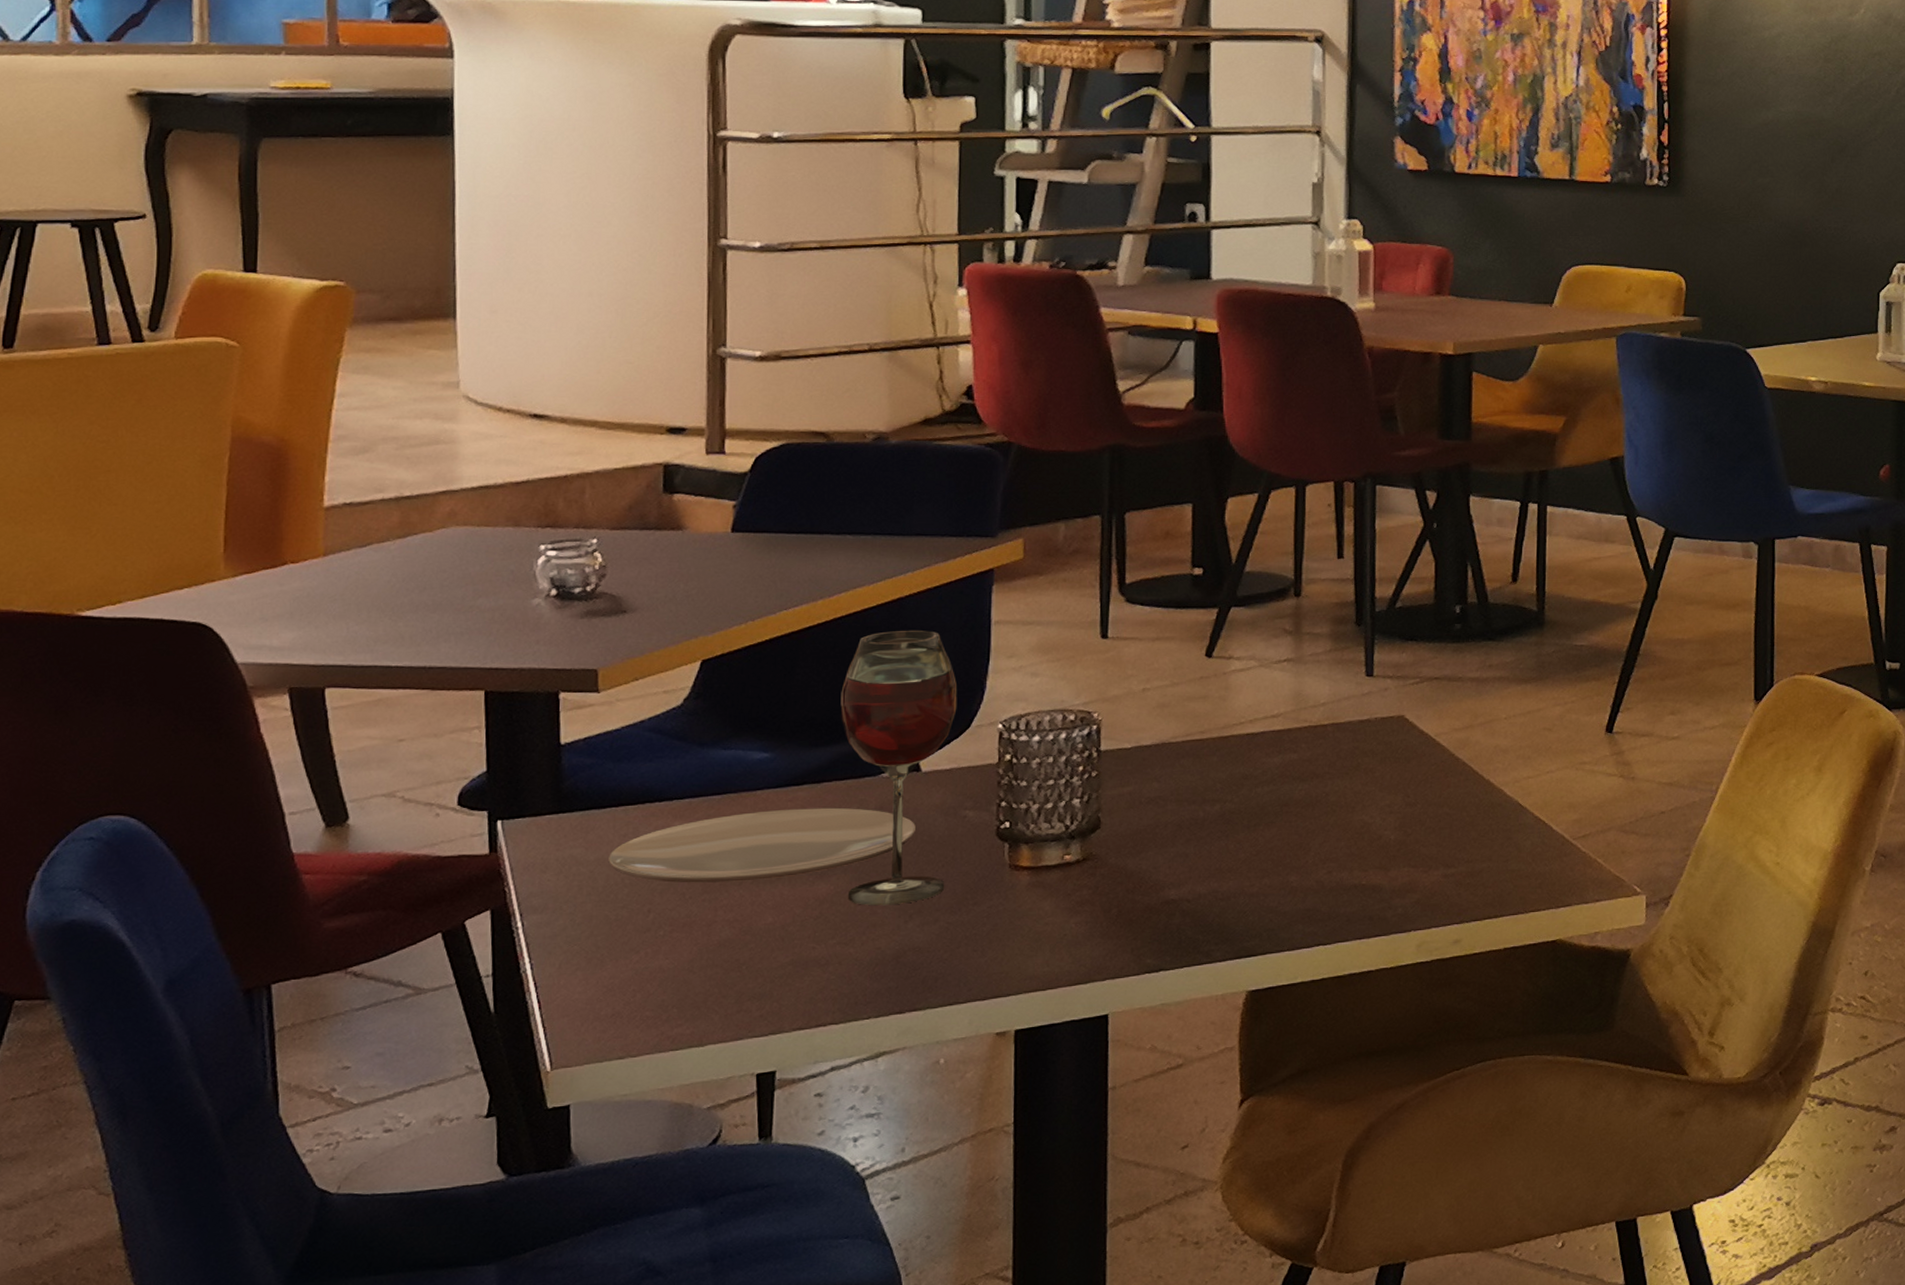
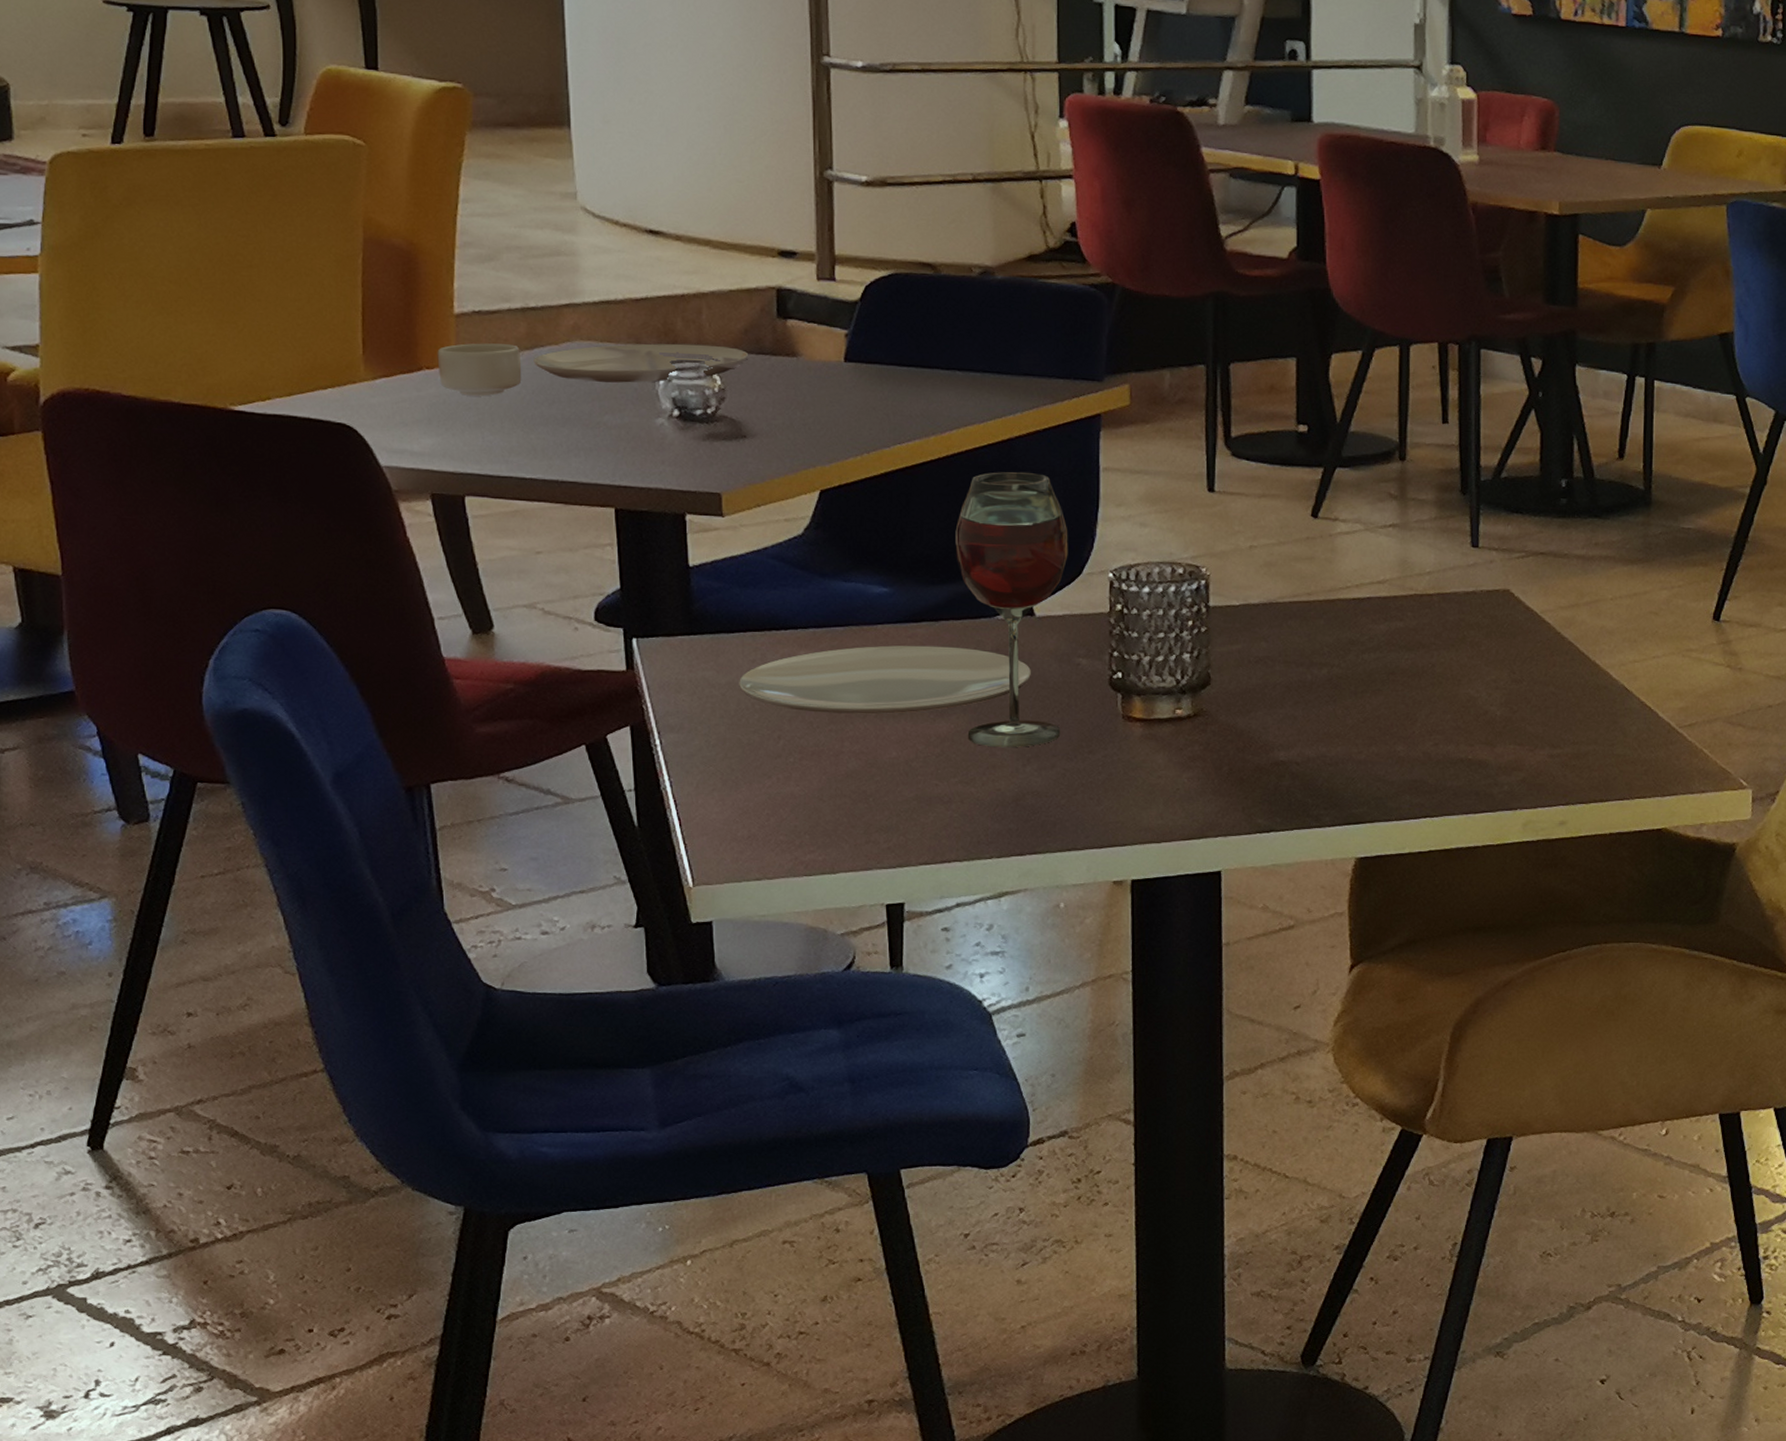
mug: none [303,534,393,588] -> present [437,343,522,397]
plate: none [405,523,633,566] -> present [533,343,749,383]

